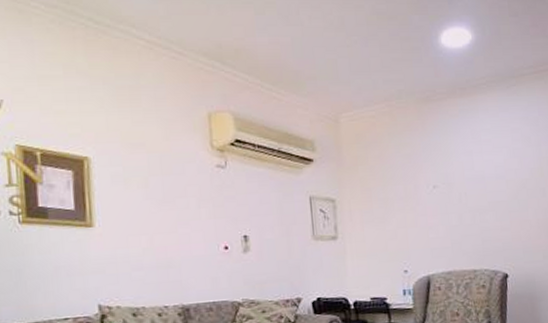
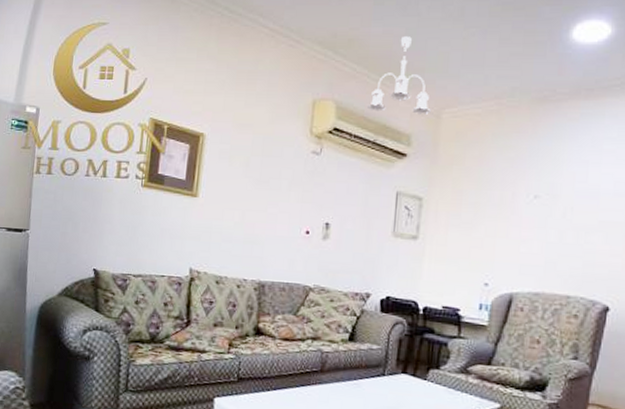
ceiling light fixture: none [265,45,329,120] -> present [366,36,431,114]

